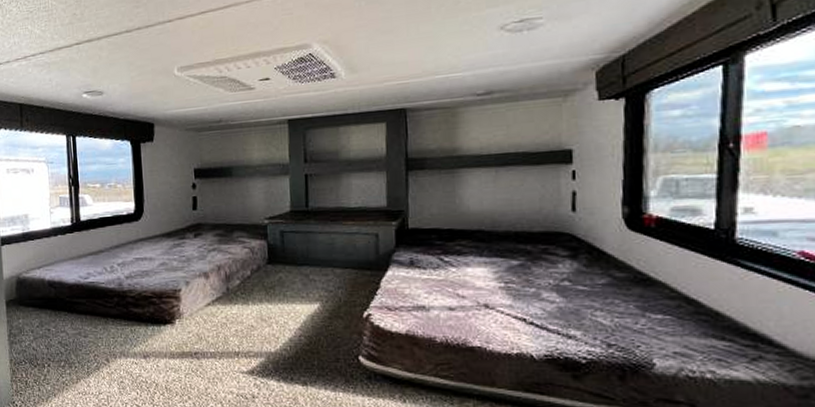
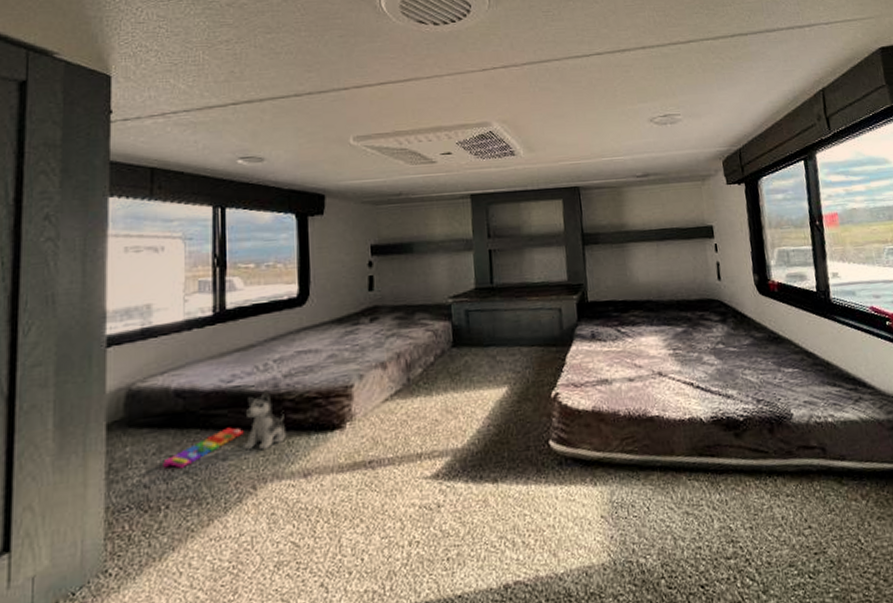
knob puzzle: none [44,313,98,339] -> present [163,427,244,469]
plush toy: none [99,286,130,333] -> present [244,389,287,450]

